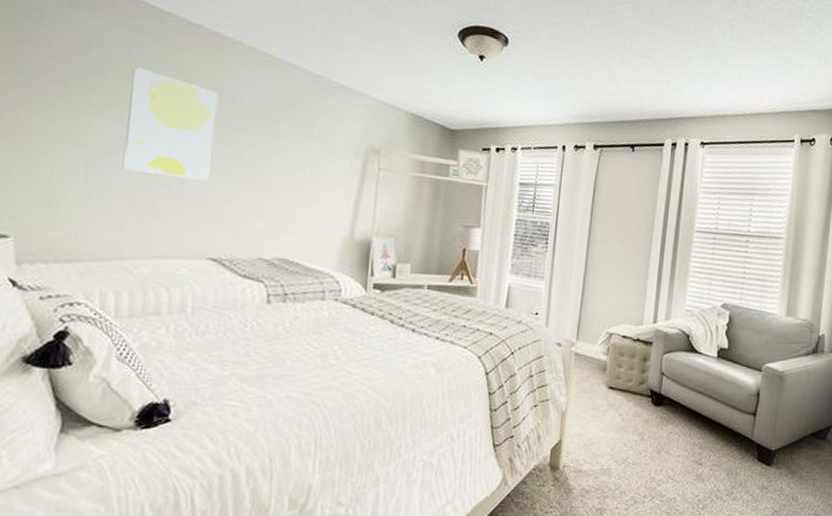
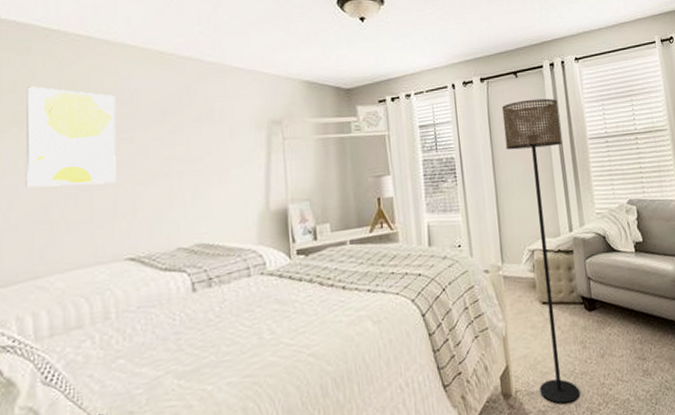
floor lamp: none [588,177,671,488] -> present [501,98,580,404]

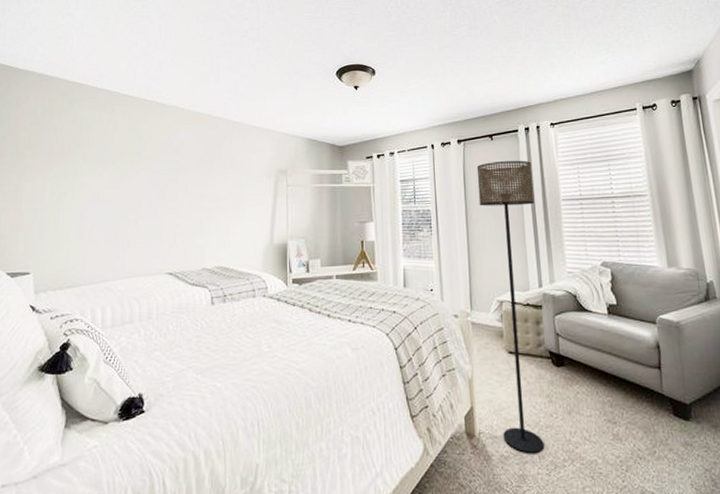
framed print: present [25,86,116,188] -> none [104,138,167,214]

